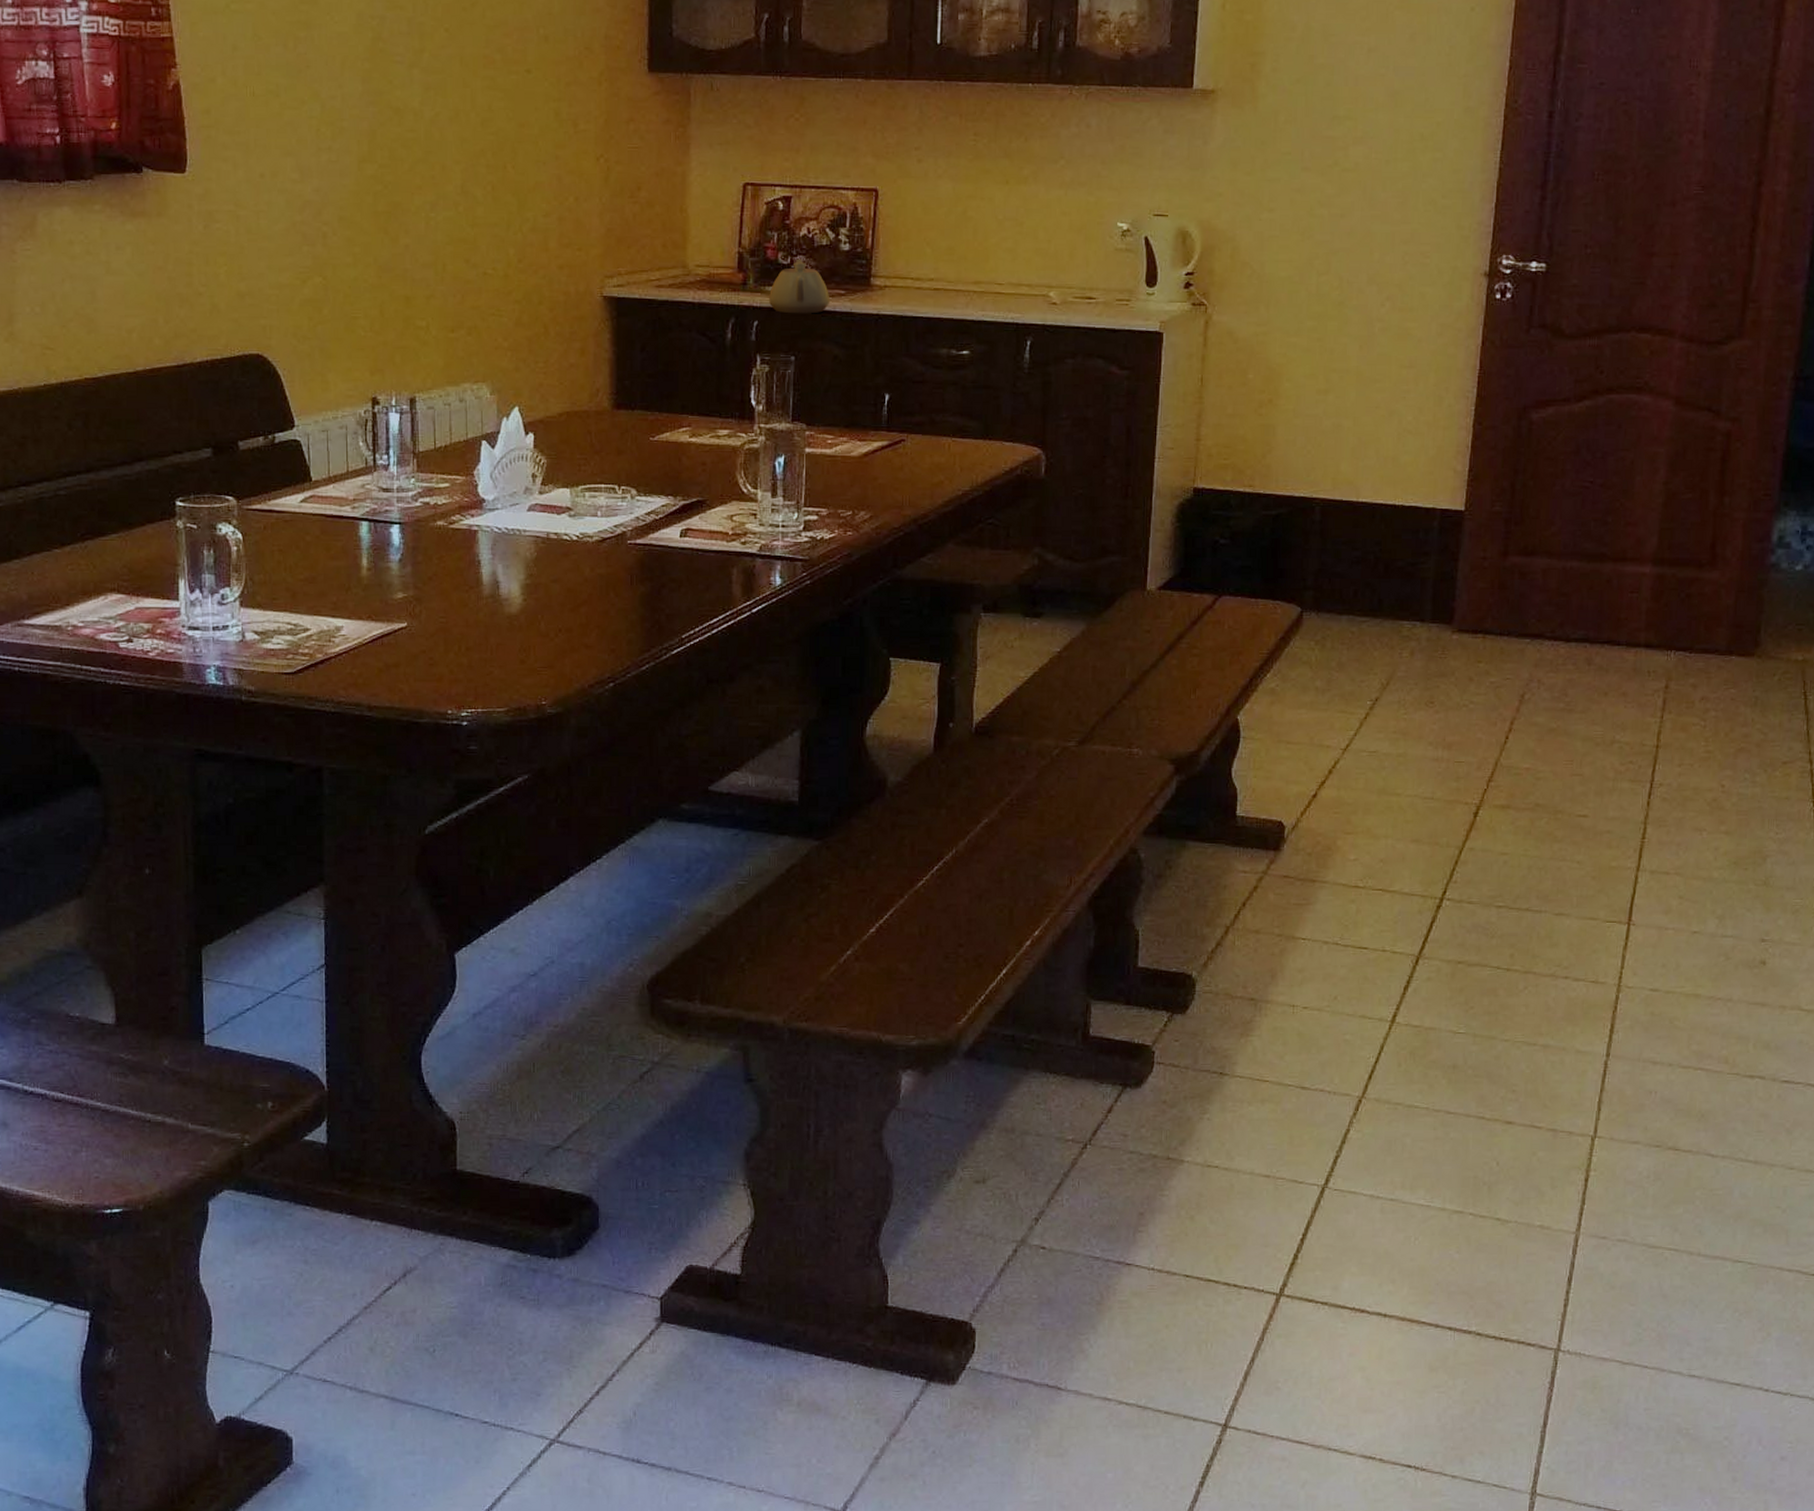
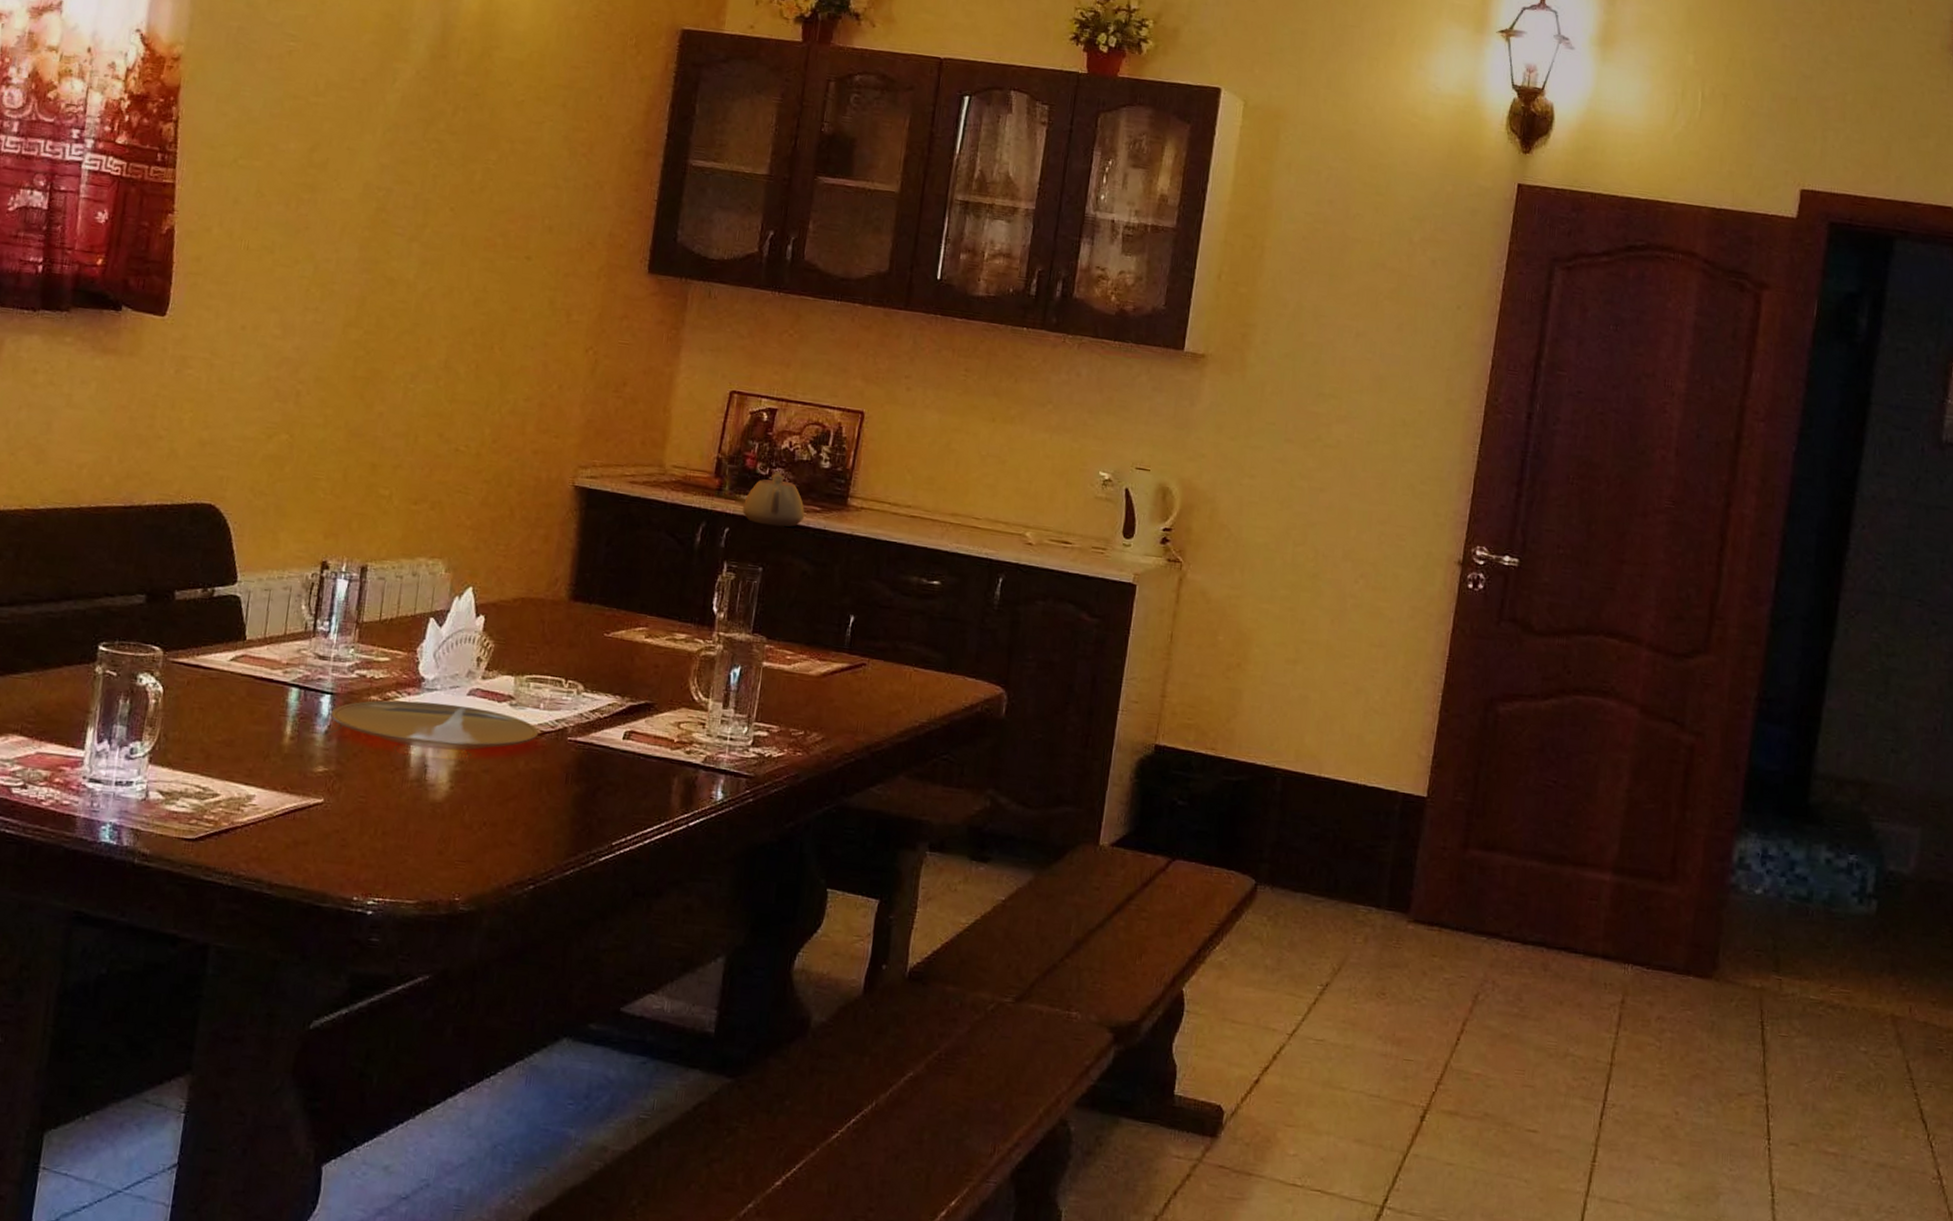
plate: none [402,521,600,566] -> present [331,700,539,751]

